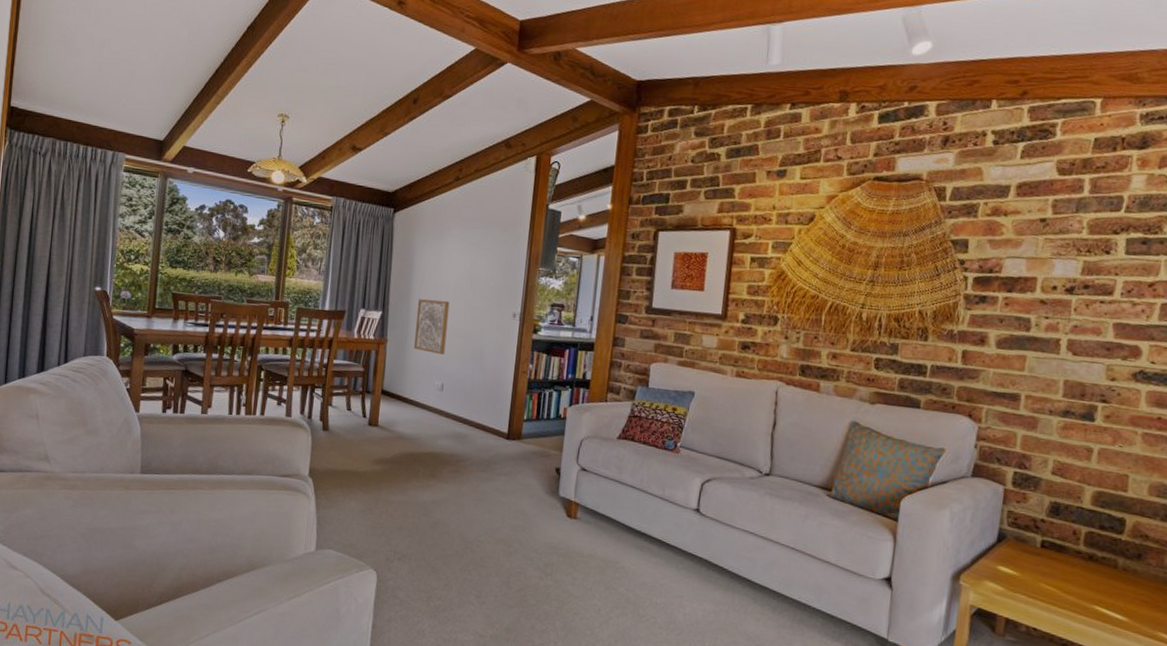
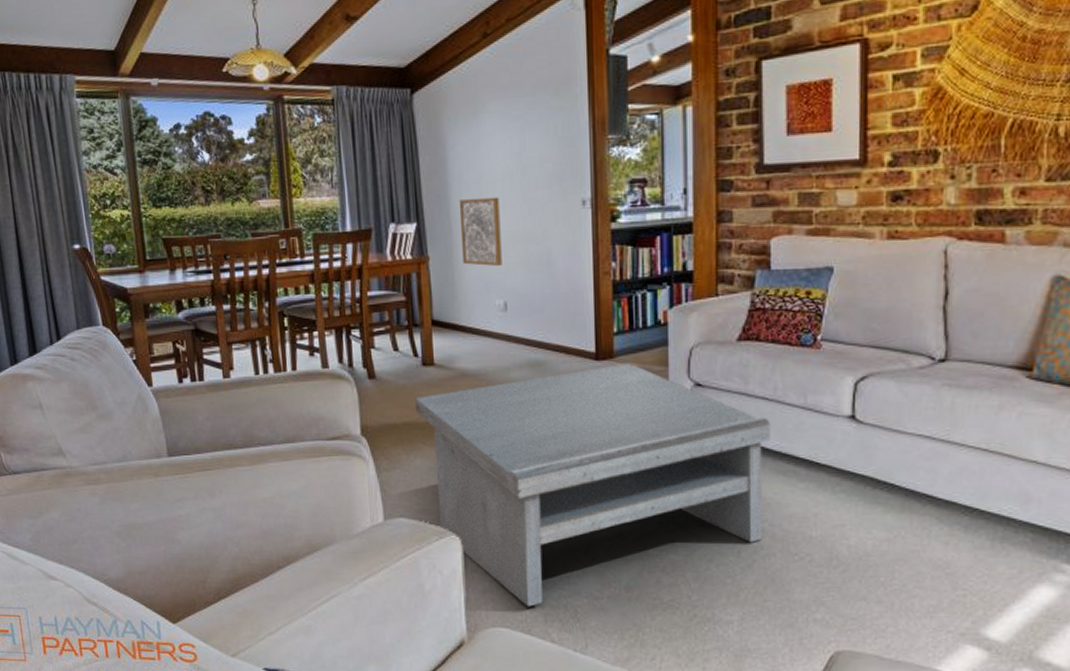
coffee table: none [357,445,635,638] -> present [415,363,770,607]

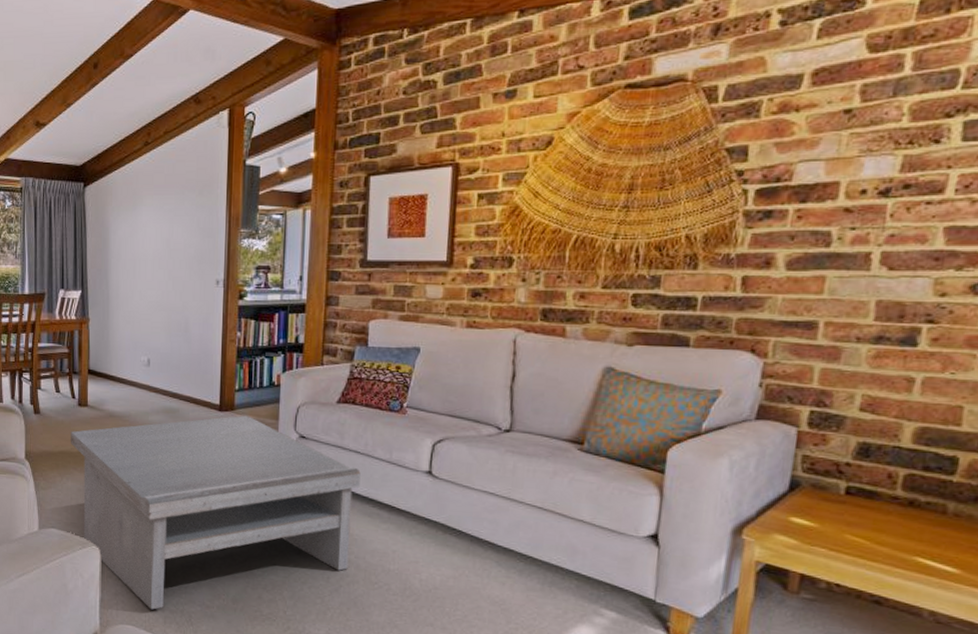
wall art: present [459,197,502,266] -> none [116,273,149,329]

